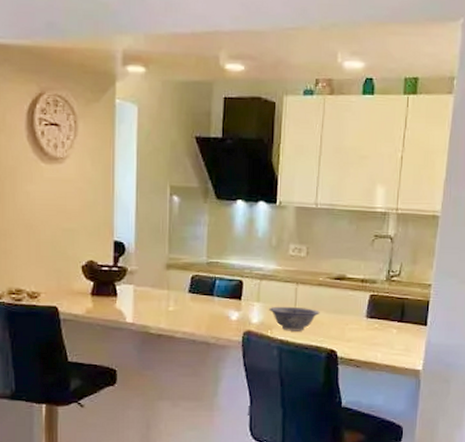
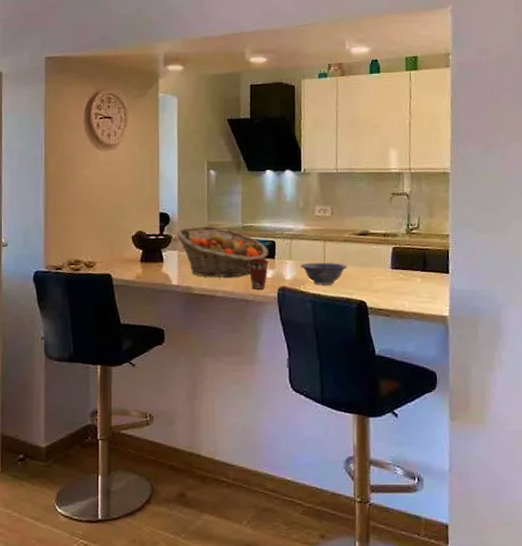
fruit basket: none [132,259,236,317] -> present [176,226,269,277]
coffee cup: none [211,298,234,332] -> present [248,258,269,290]

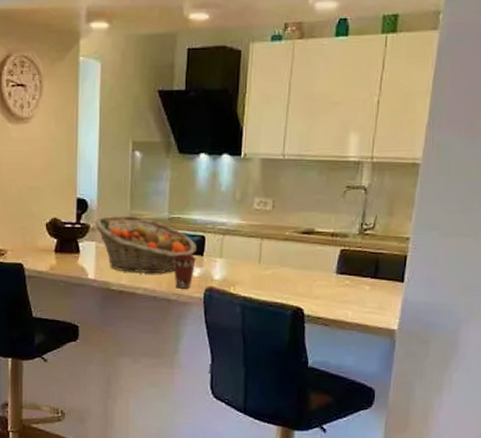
bowl: present [301,262,348,285] -> none [232,262,286,288]

